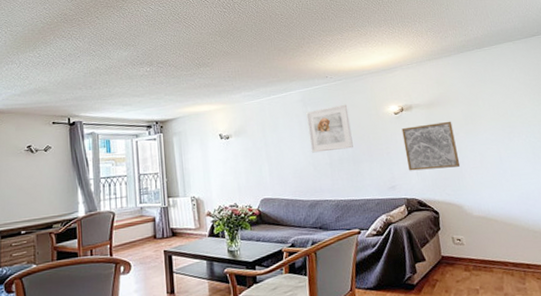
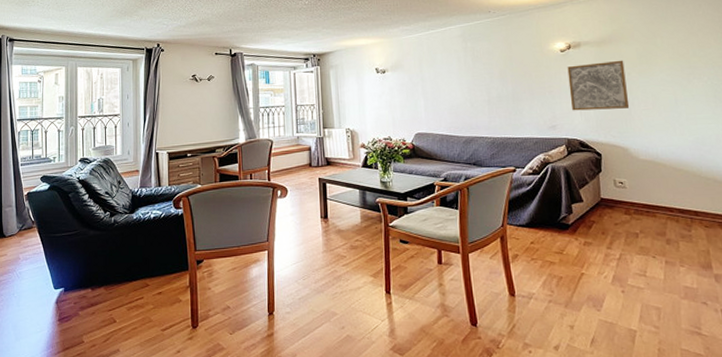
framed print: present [306,104,353,153] -> none [466,40,514,89]

